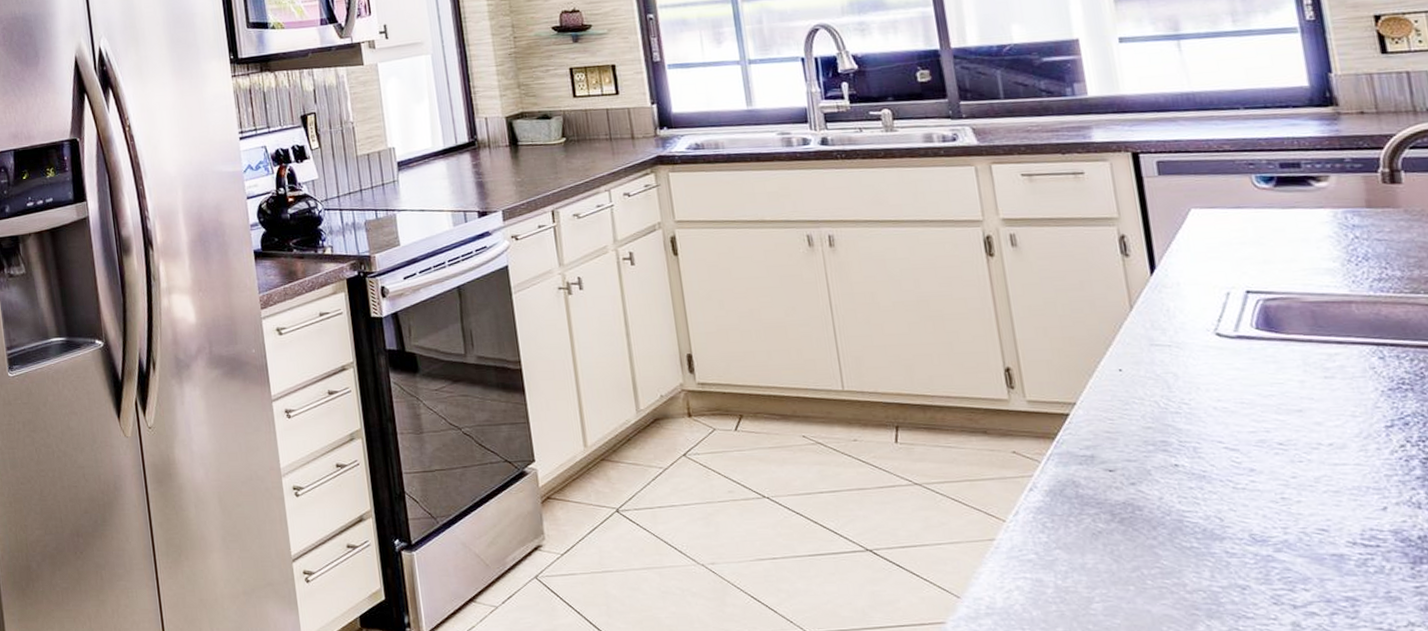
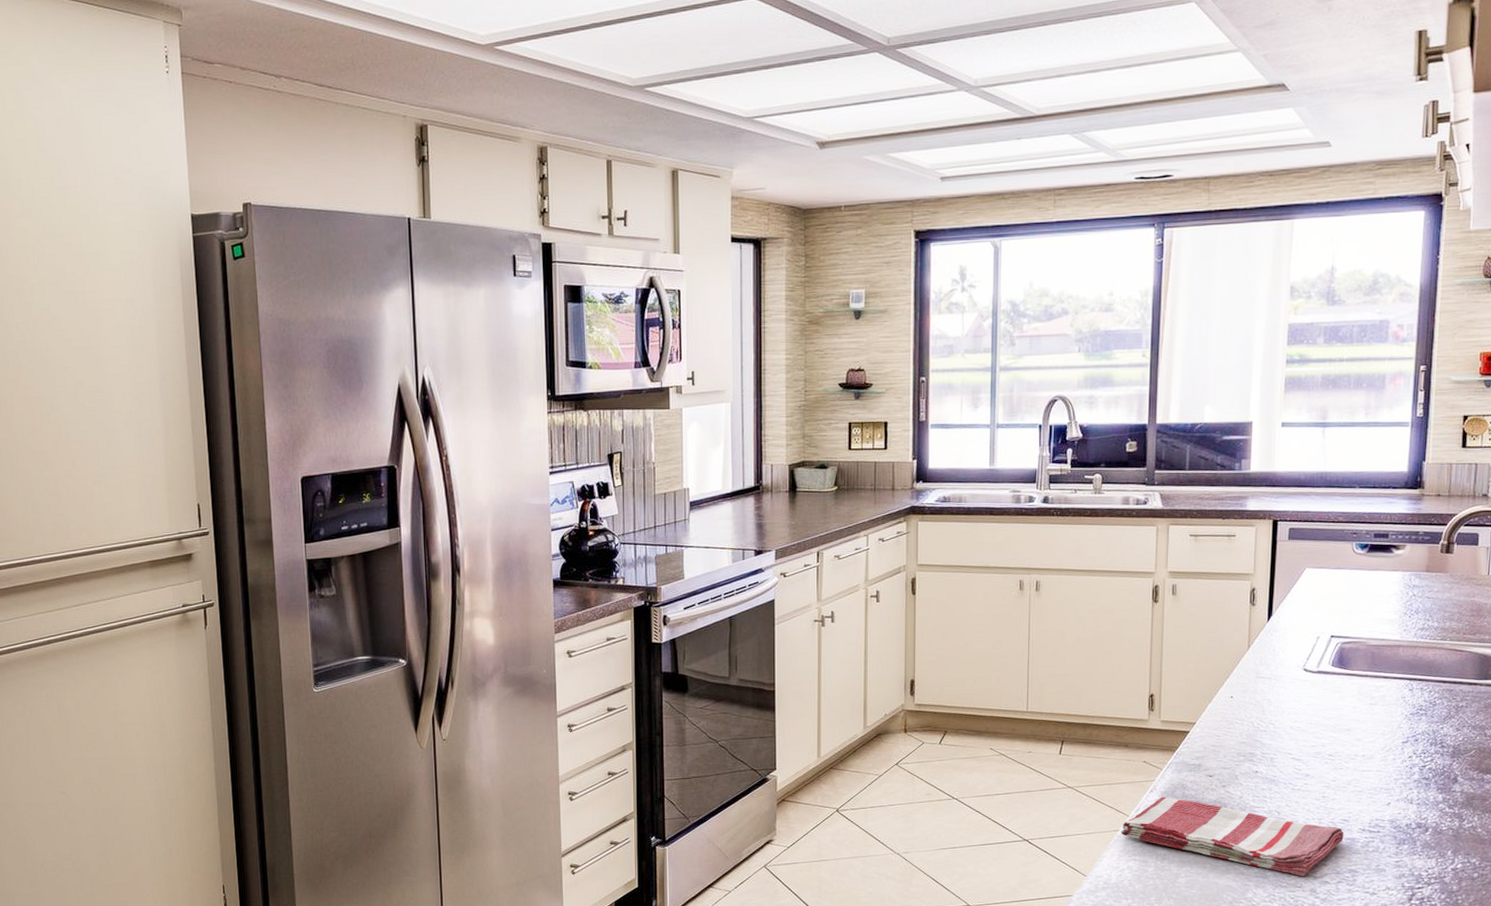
dish towel: none [997,497,1327,606] -> present [1120,796,1344,877]

